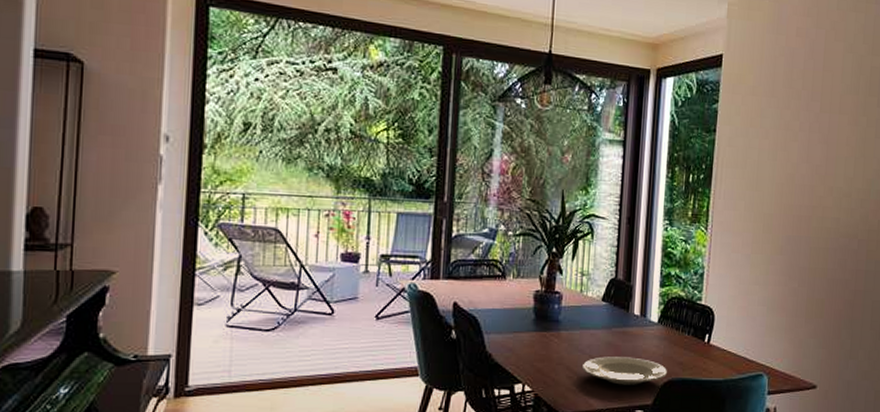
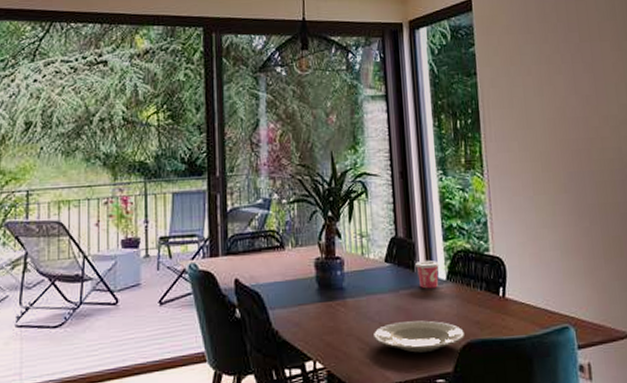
cup: none [631,303,653,329] -> present [416,260,439,289]

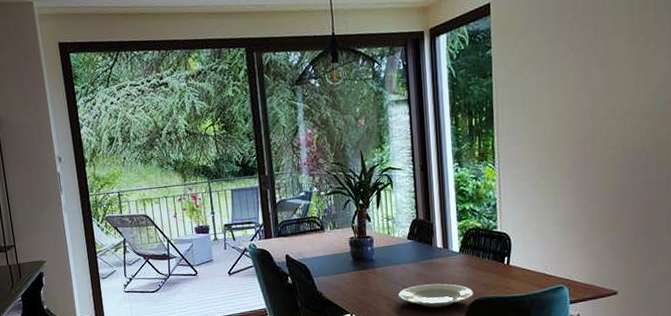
cup: present [416,260,439,289] -> none [433,237,454,260]

